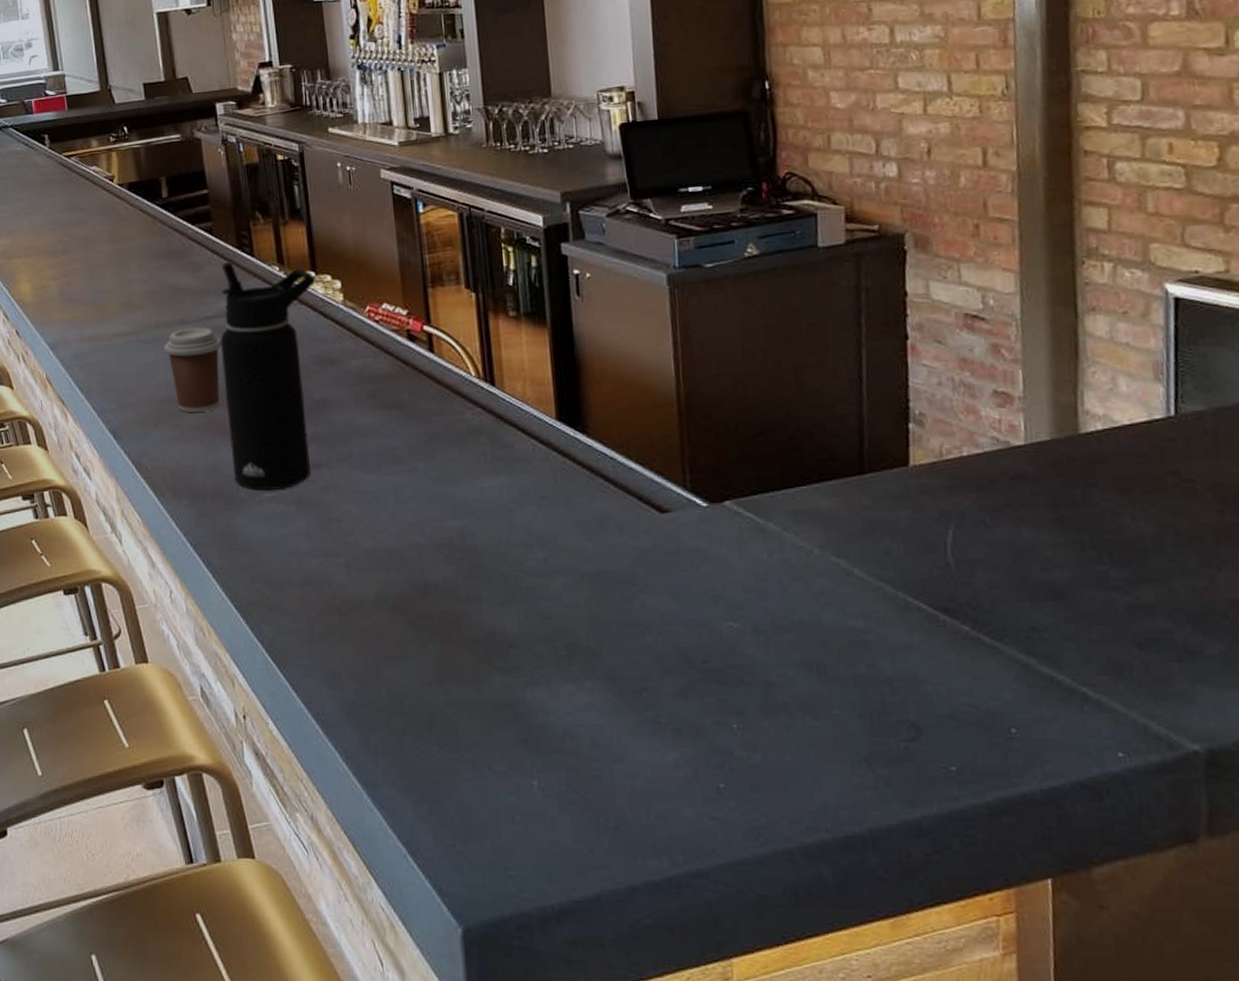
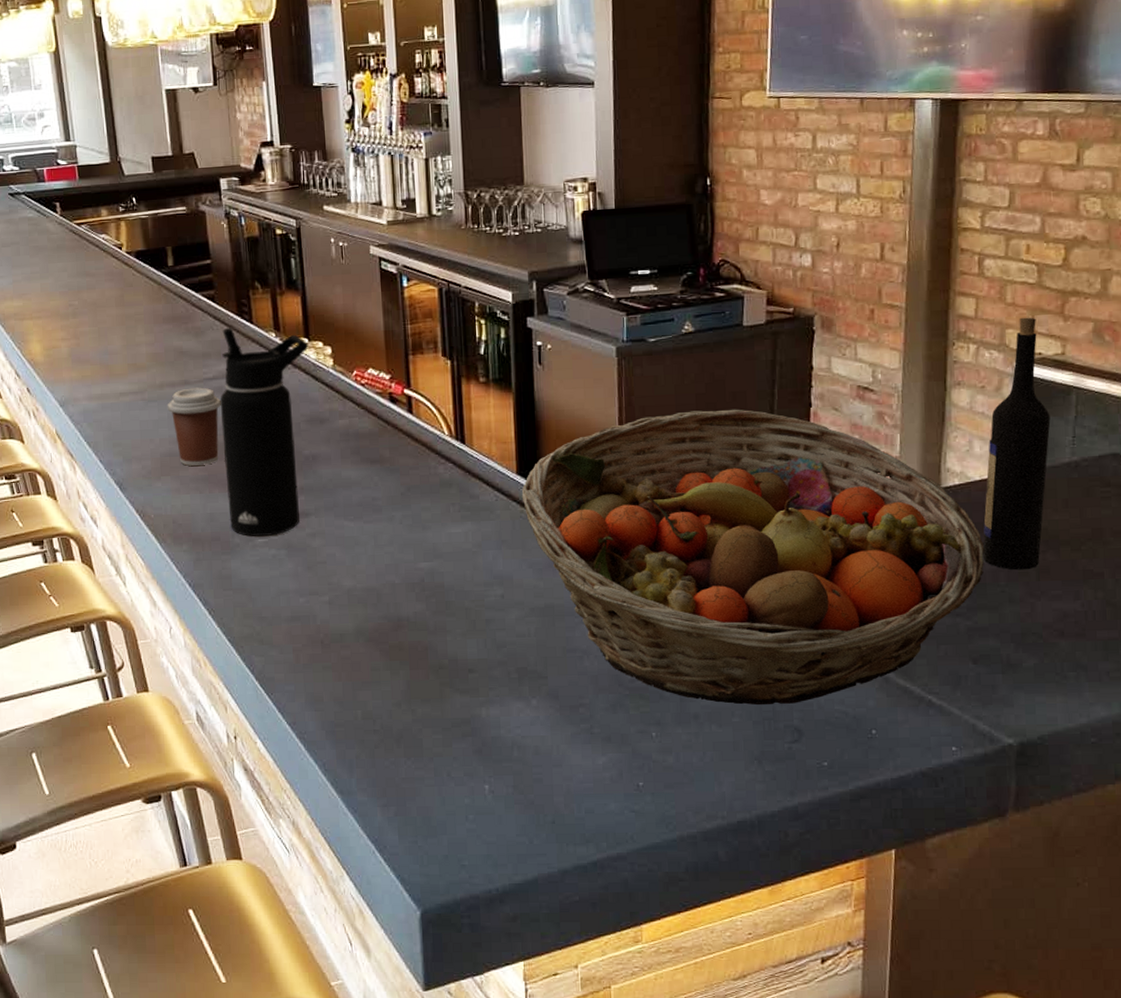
fruit basket: none [563,342,1144,695] -> present [521,409,985,706]
wine bottle: none [1137,228,1218,535] -> present [983,317,1051,570]

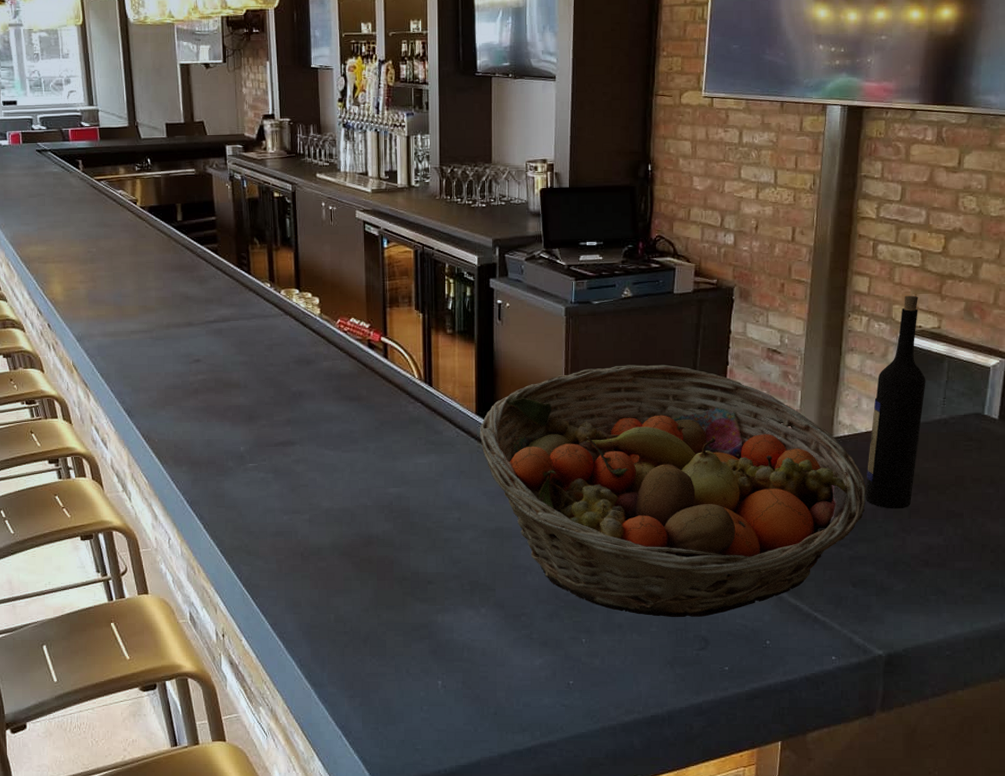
coffee cup: present [167,387,221,466] -> none [172,329,220,397]
water bottle: present [220,327,309,536] -> none [219,277,299,461]

